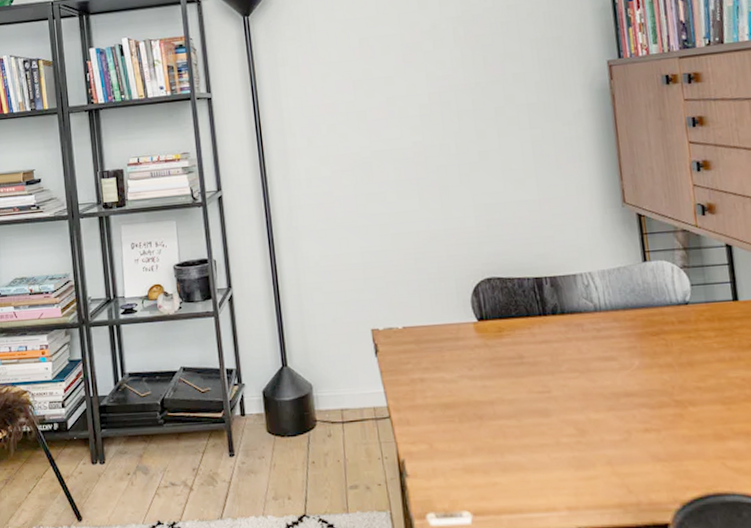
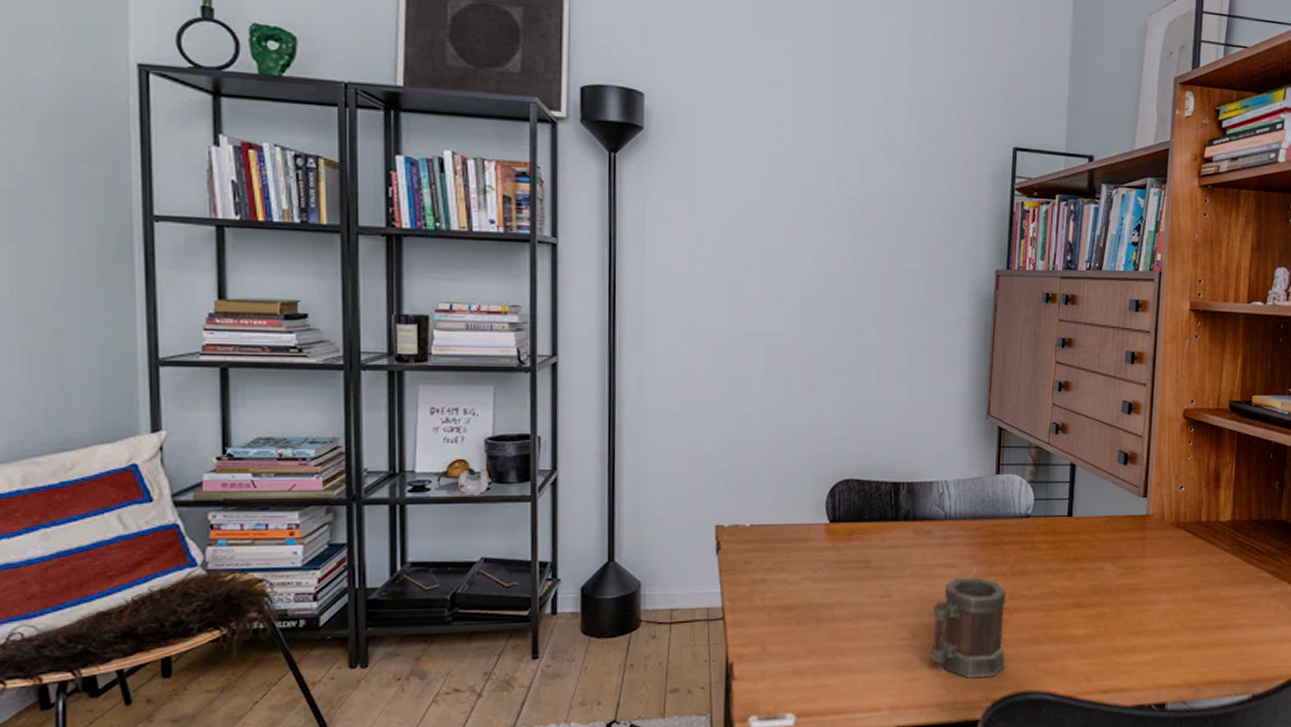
mug: none [597,369,690,477] -> present [931,577,1007,678]

